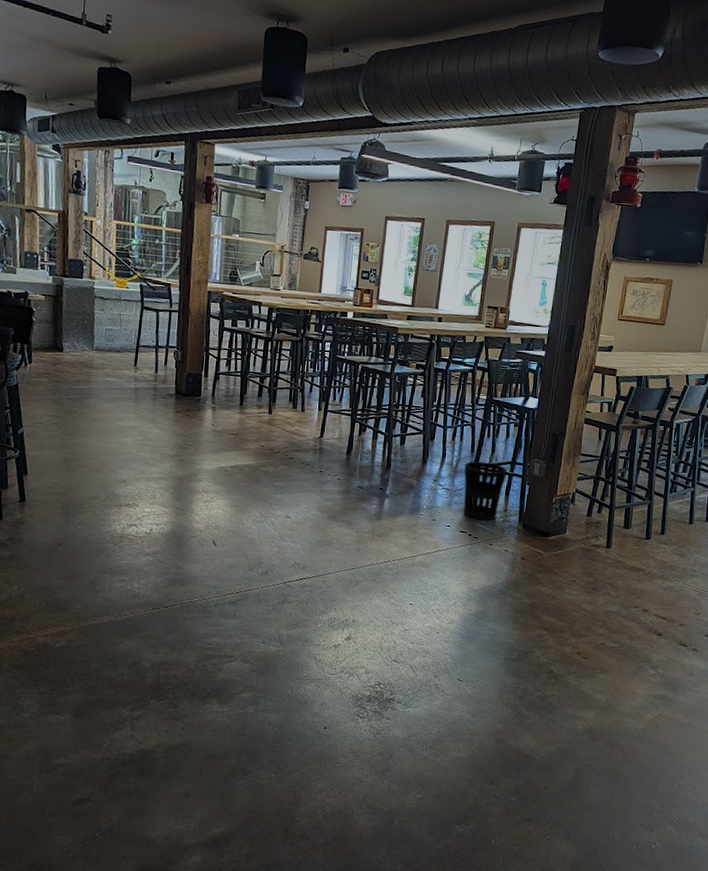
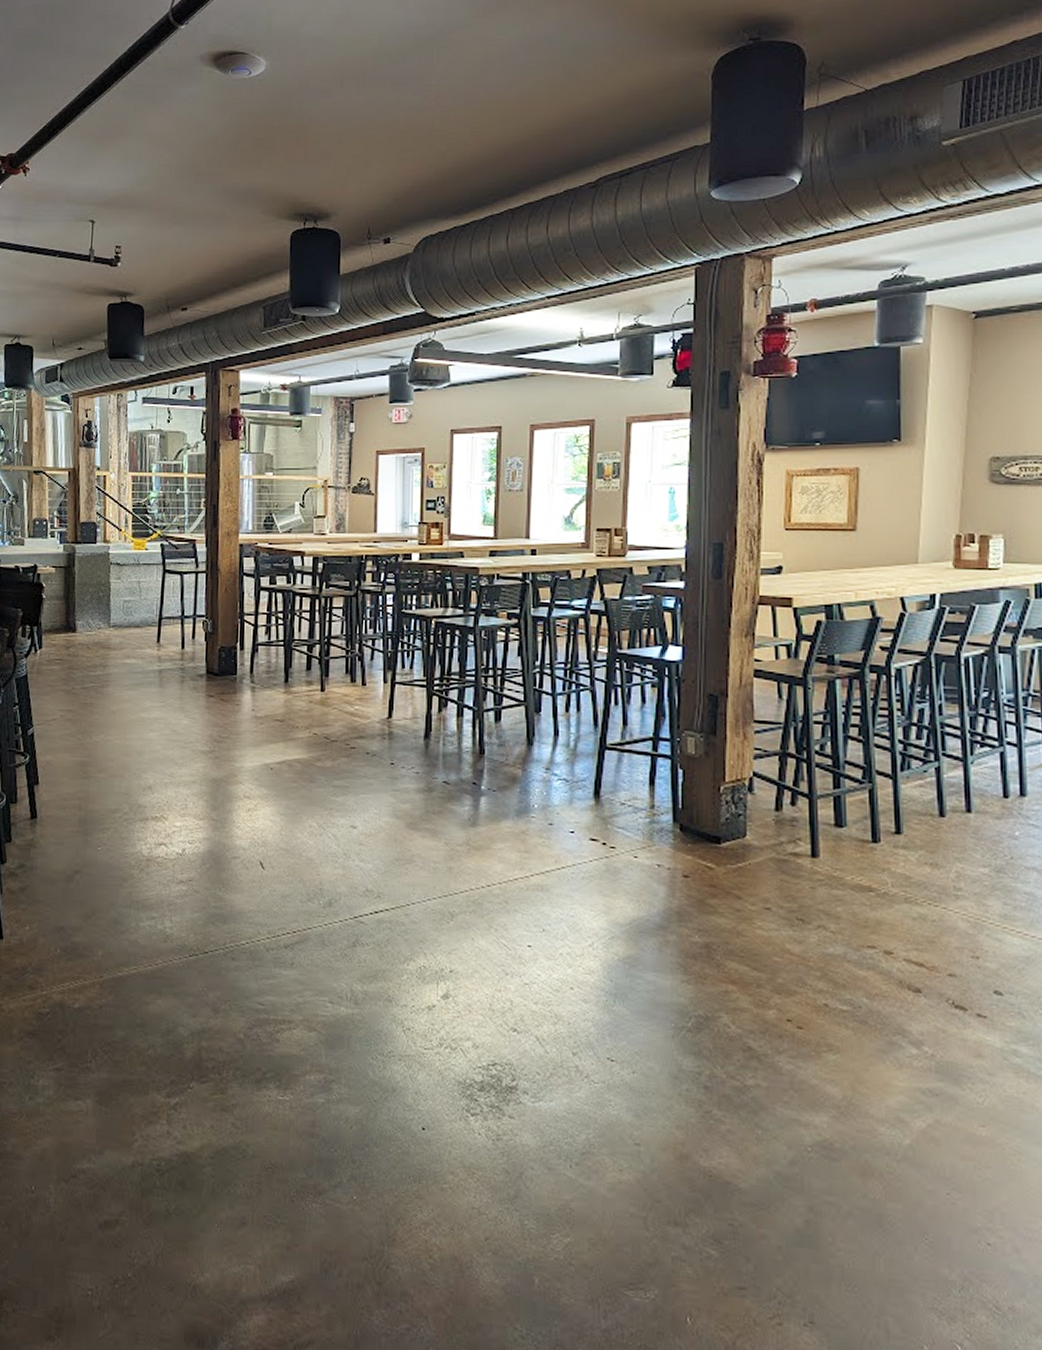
wastebasket: present [463,461,507,521] -> none [586,739,648,823]

